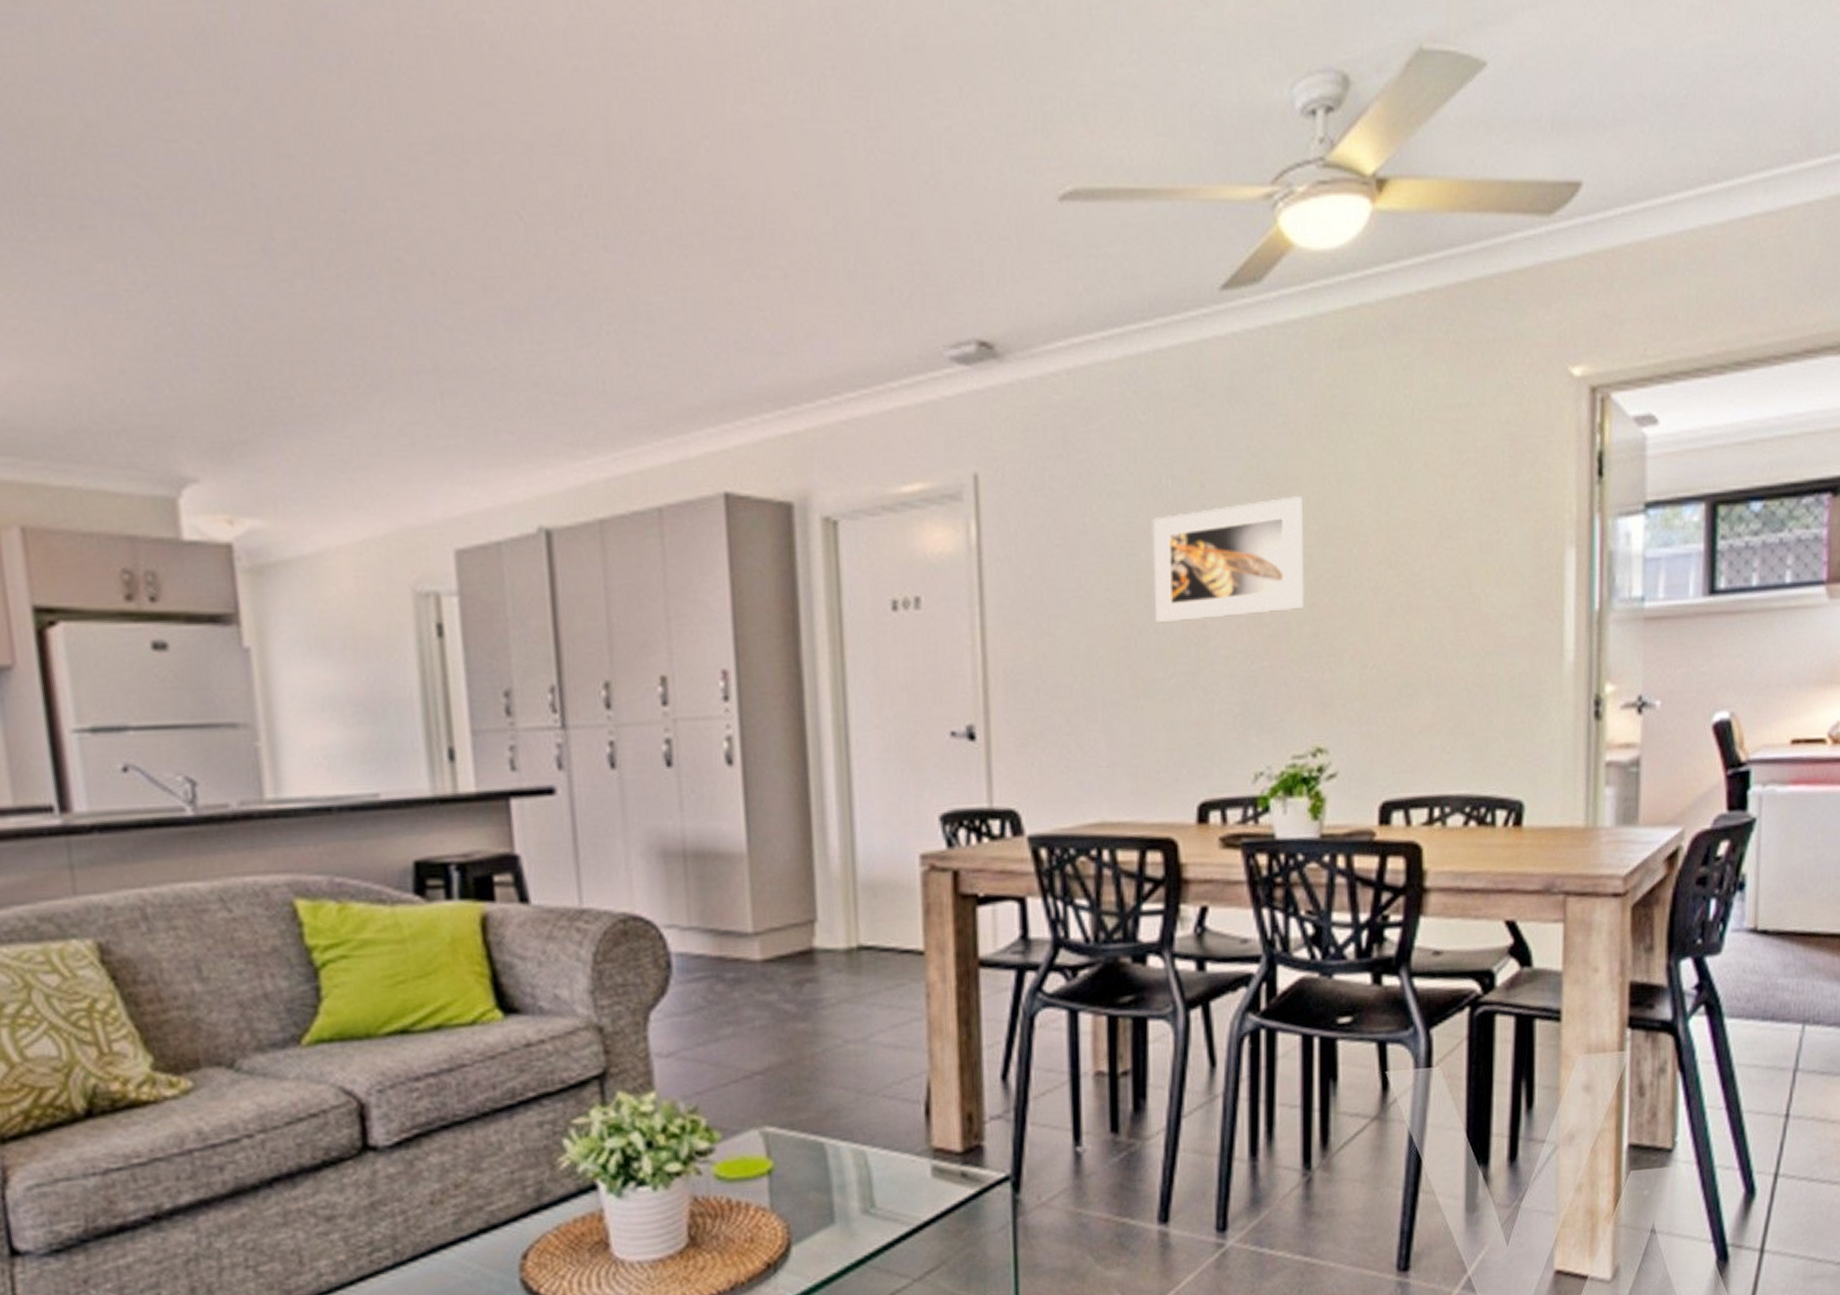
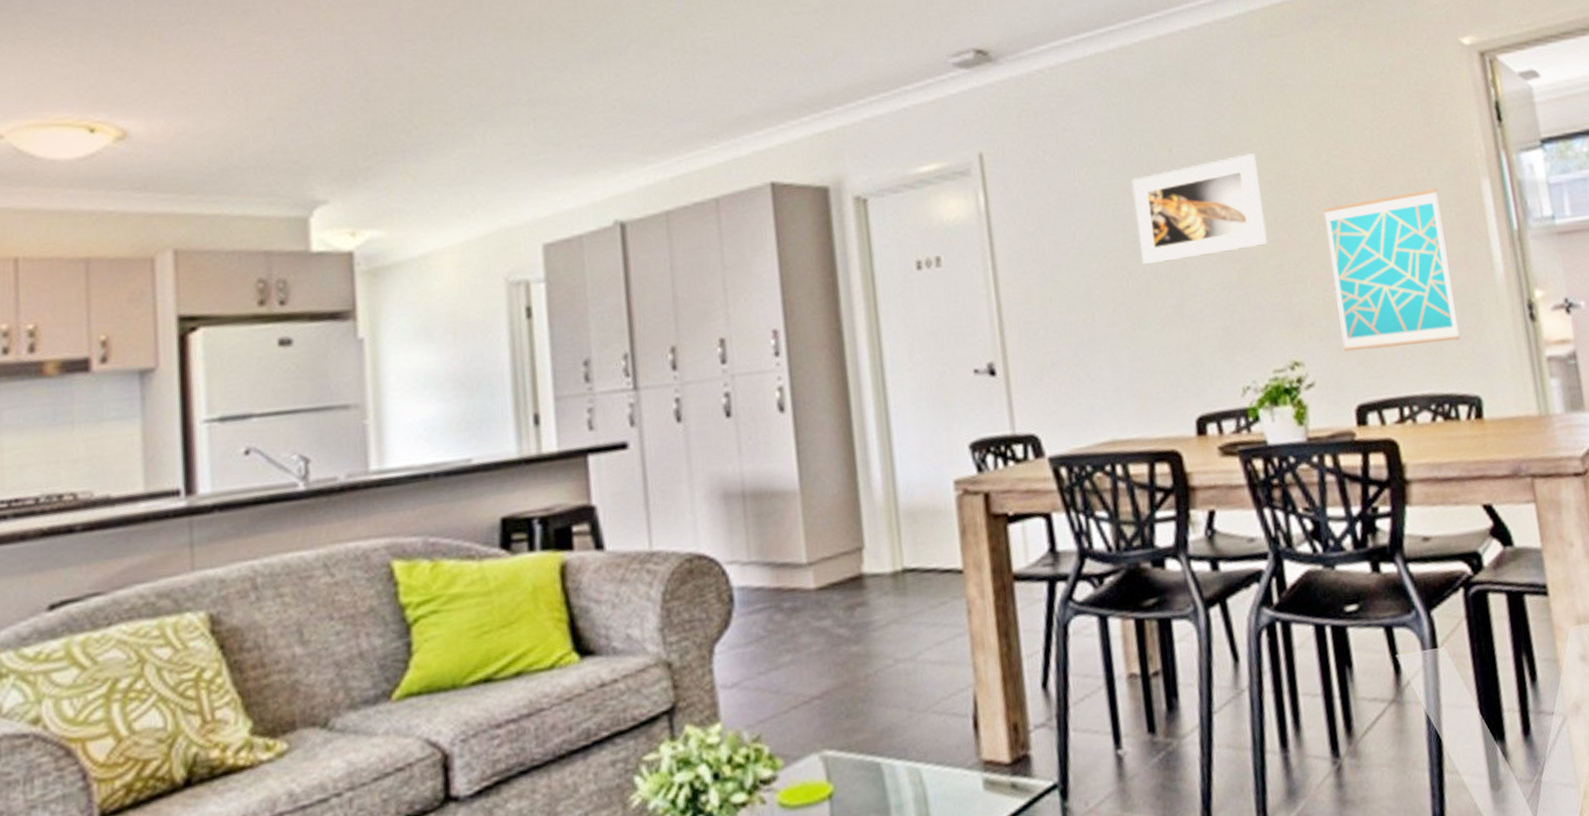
wall art: none [1374,554,1512,741] -> present [1323,188,1460,352]

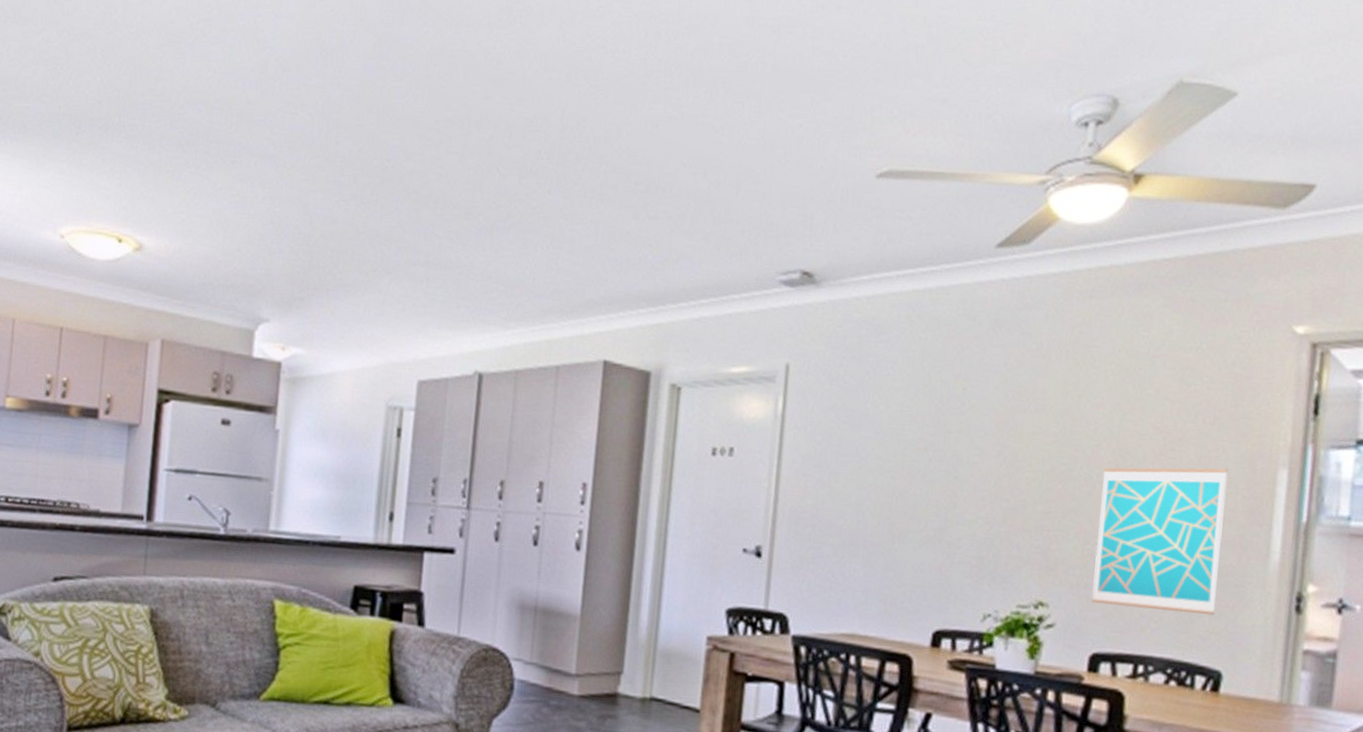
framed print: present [1131,152,1268,265] -> none [915,403,1047,492]

